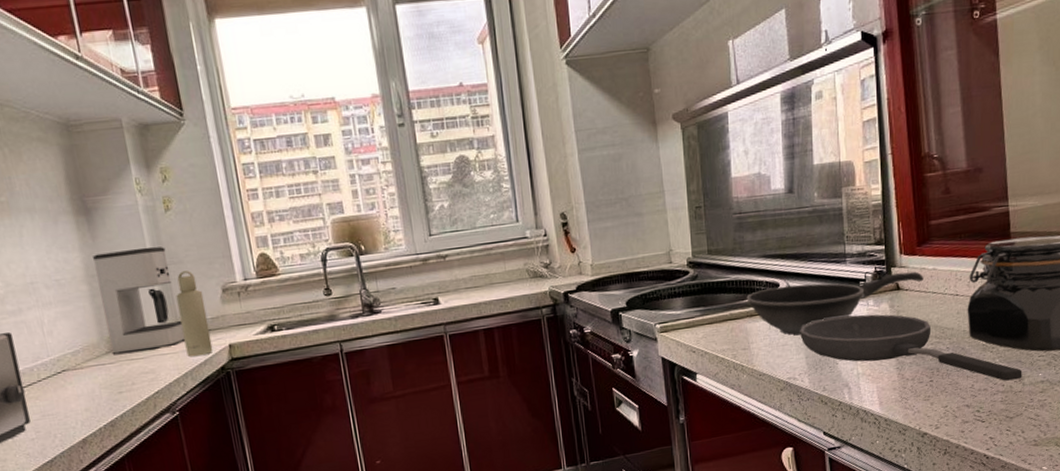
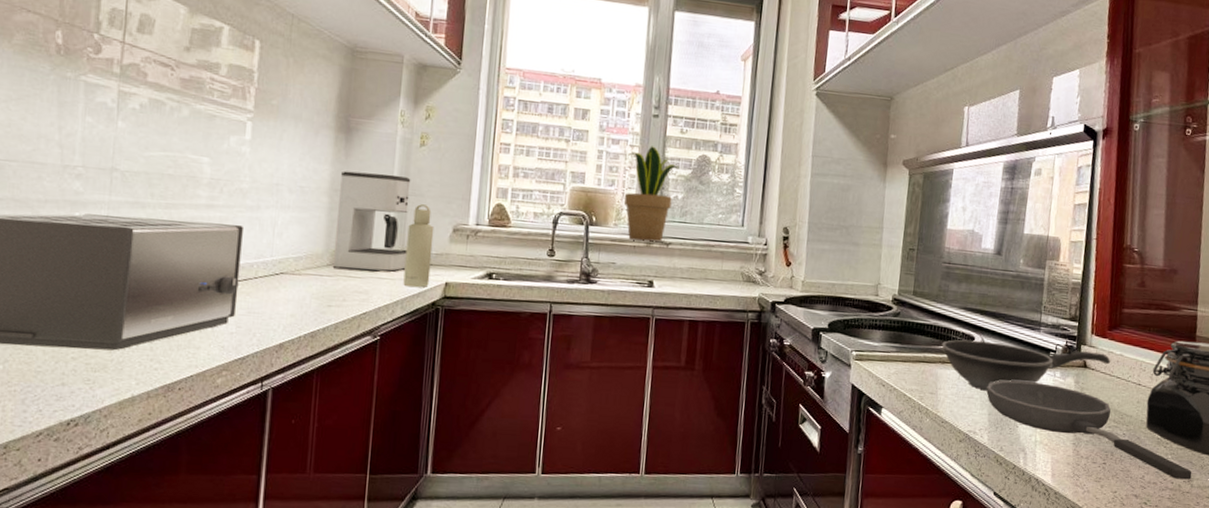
potted plant: none [384,157,439,261] -> present [624,146,679,243]

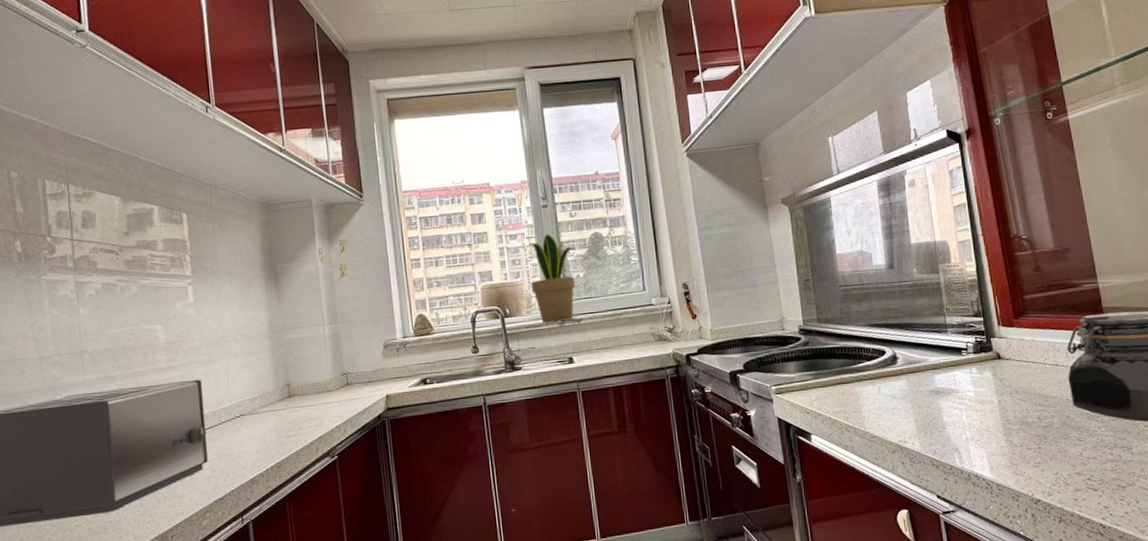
coffee maker: present [332,171,411,273] -> none [277,307,349,402]
bottle: present [403,204,435,288] -> none [344,328,372,406]
frying pan: present [941,339,1110,391] -> none [855,342,1023,400]
frying pan: present [986,380,1192,480] -> none [907,381,1130,450]

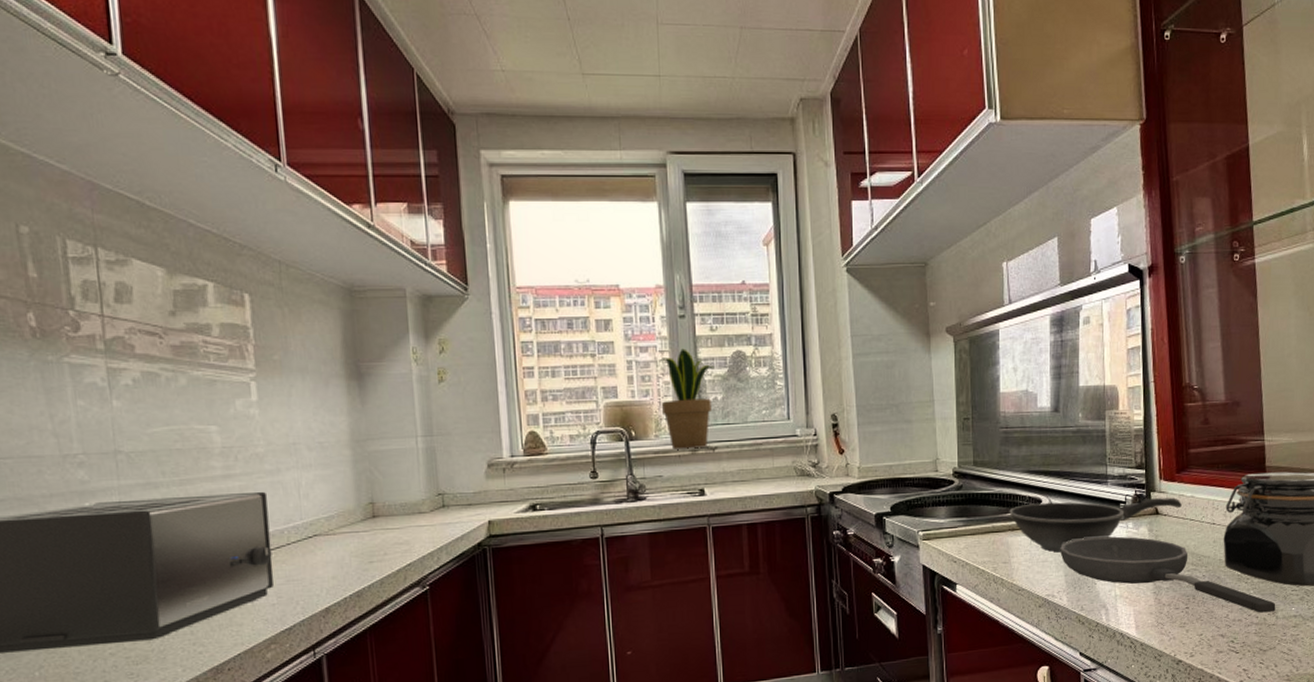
frying pan: none [855,342,1023,400] -> present [1009,497,1182,553]
frying pan: none [907,381,1130,450] -> present [1060,536,1276,613]

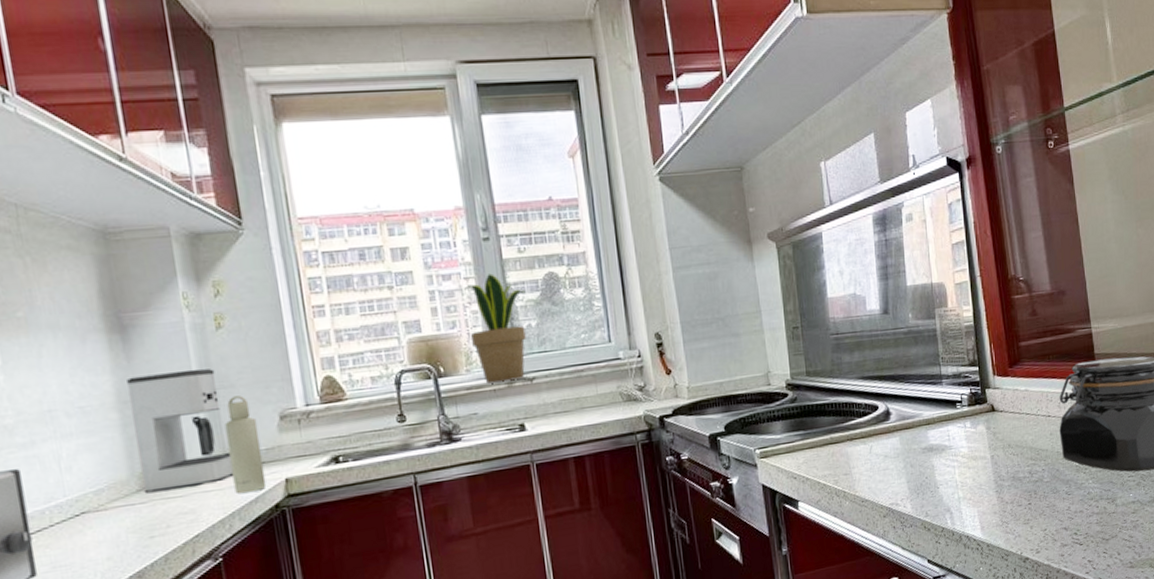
coffee maker: none [360,416,445,523] -> present [127,368,234,494]
bottle: none [440,443,472,531] -> present [224,395,267,495]
frying pan: present [1009,497,1182,553] -> none [846,392,1017,459]
frying pan: present [1060,536,1276,613] -> none [900,436,1115,503]

